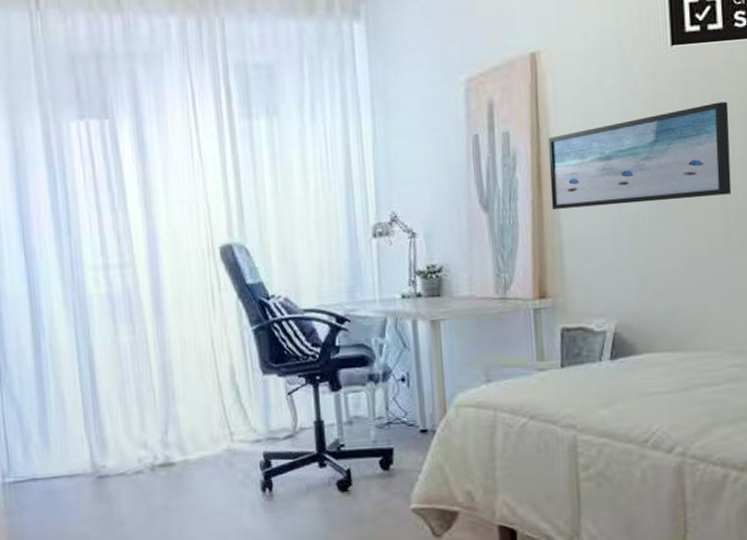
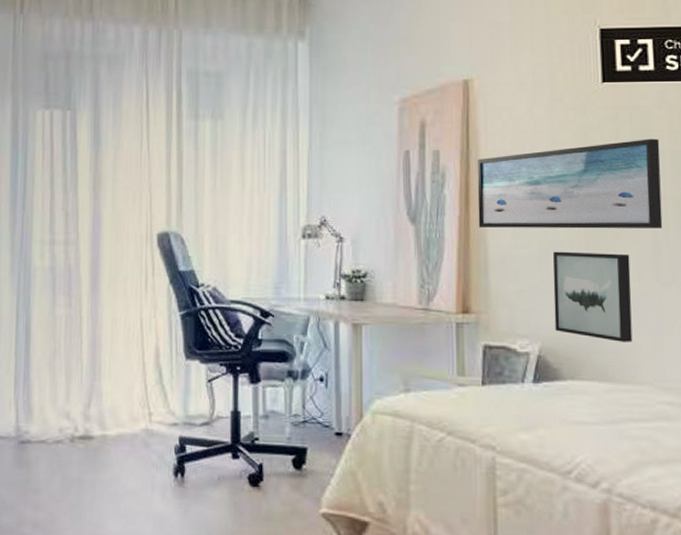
wall art: none [626,223,704,312] -> present [553,251,633,342]

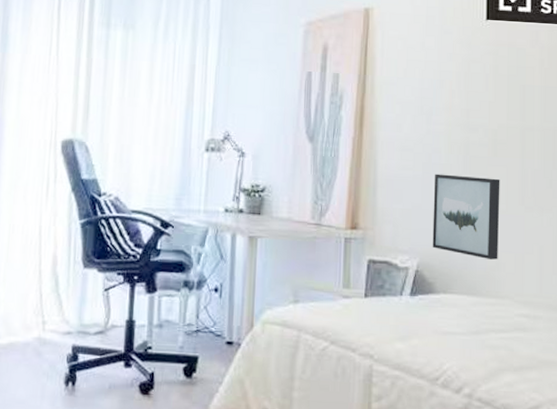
wall art: present [477,139,663,229] -> none [370,74,531,157]

